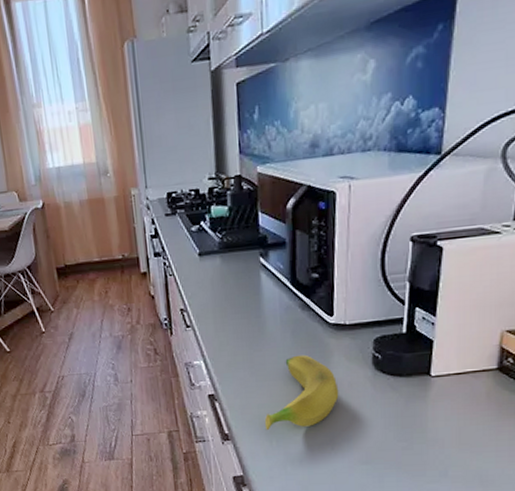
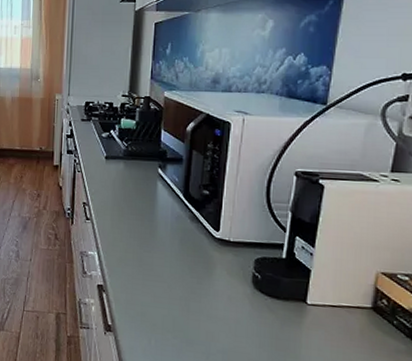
banana: present [264,354,339,431] -> none [145,261,218,332]

